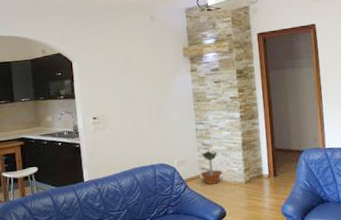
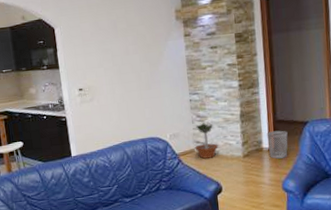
wastebasket: none [266,158,286,185] -> present [267,130,288,159]

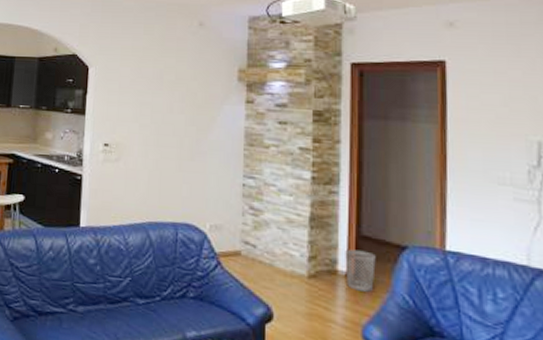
potted tree: present [194,119,219,159] -> none [241,216,275,269]

